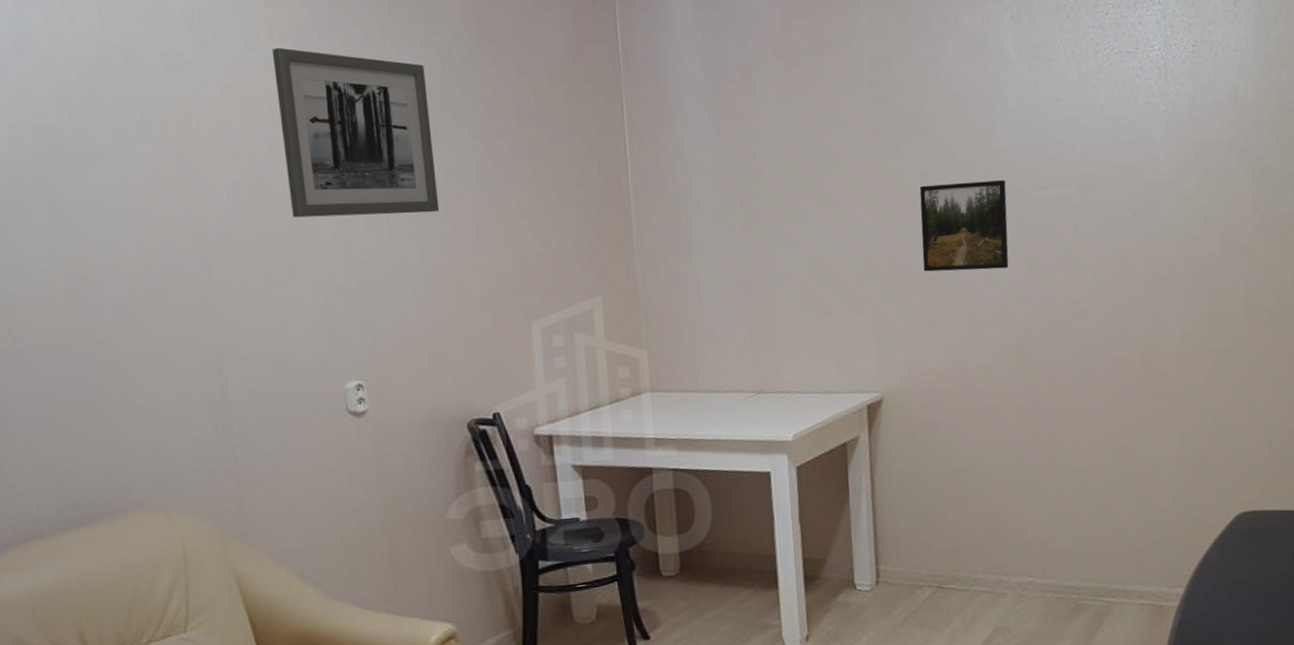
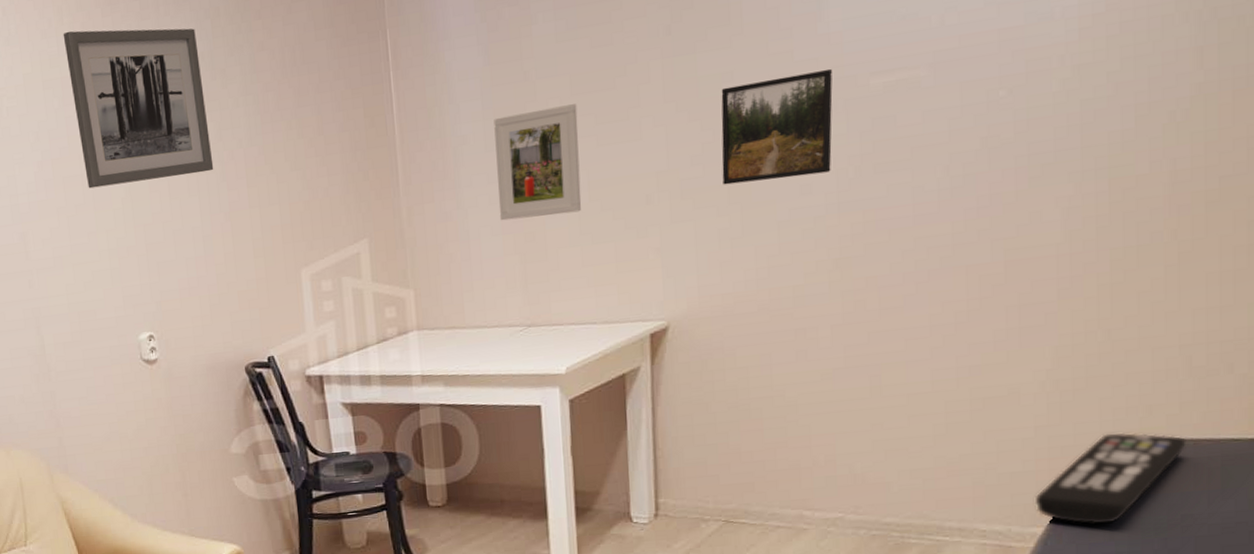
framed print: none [724,185,804,289] -> present [494,104,582,221]
remote control: none [1175,504,1276,585] -> present [1034,432,1187,525]

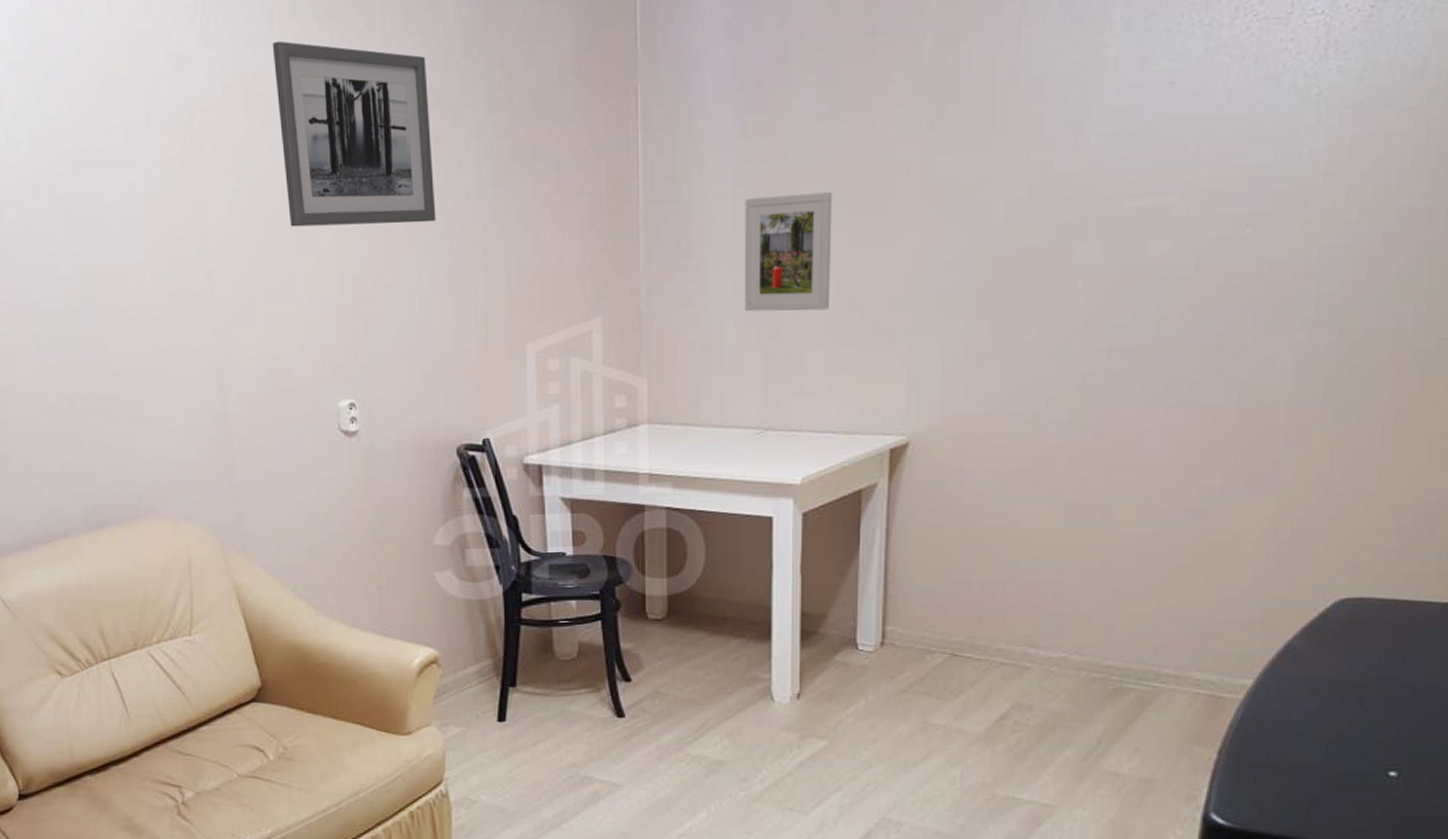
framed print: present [721,68,833,185] -> none [974,185,1089,297]
remote control: present [1034,432,1187,525] -> none [1247,588,1389,680]

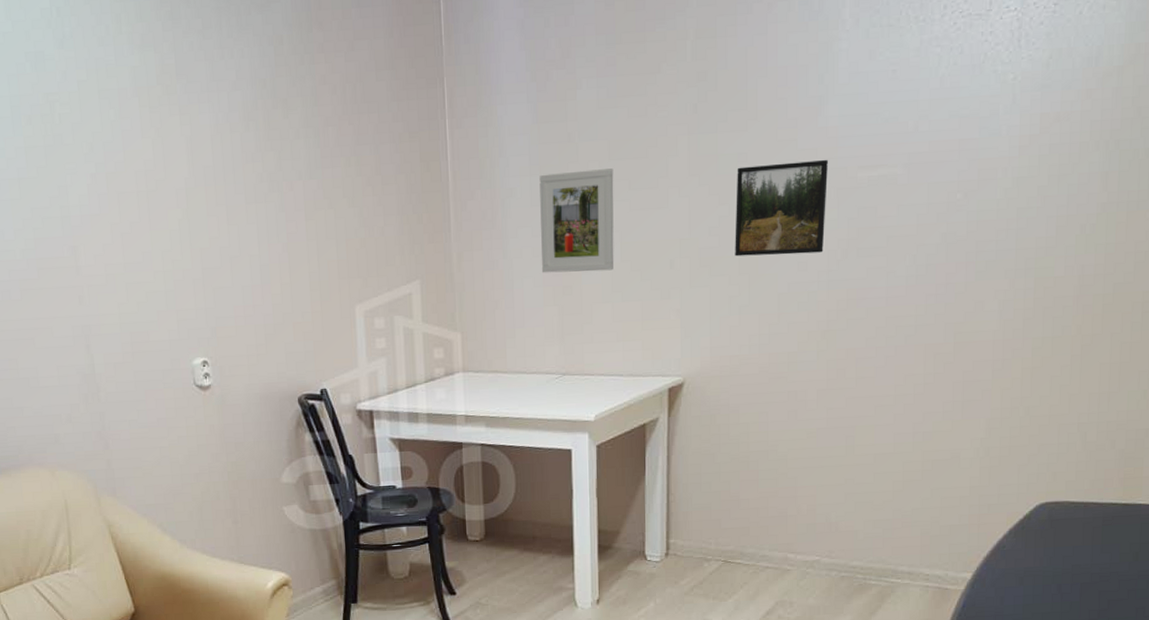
wall art: present [272,40,437,227] -> none [121,41,273,207]
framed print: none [974,185,1089,297] -> present [735,159,828,257]

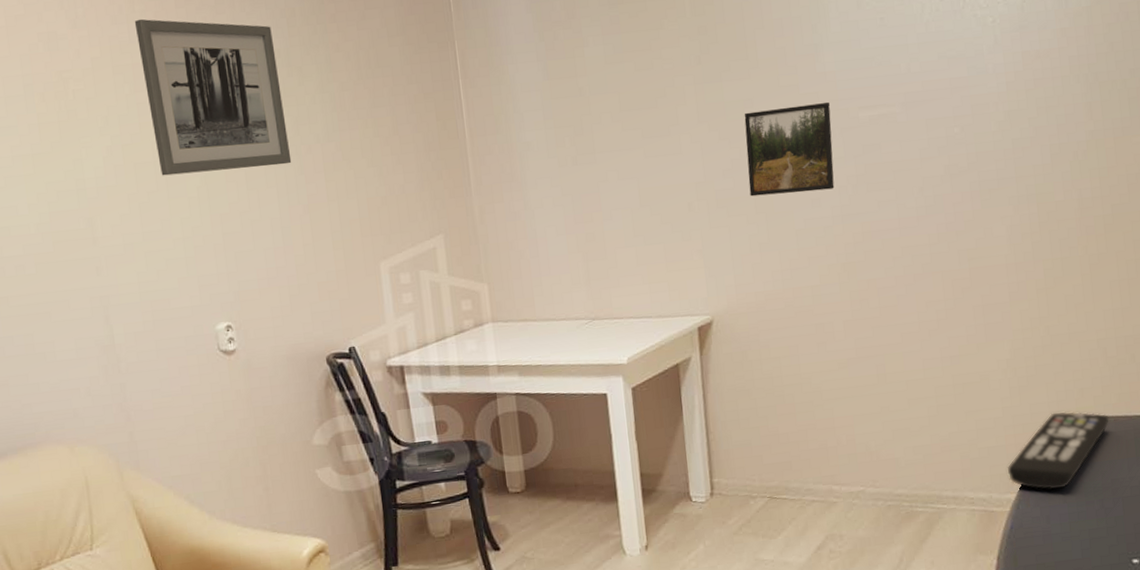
wall art: none [121,41,273,207] -> present [134,18,292,176]
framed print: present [539,168,614,273] -> none [554,119,634,222]
remote control: none [966,494,1079,572] -> present [1007,411,1110,490]

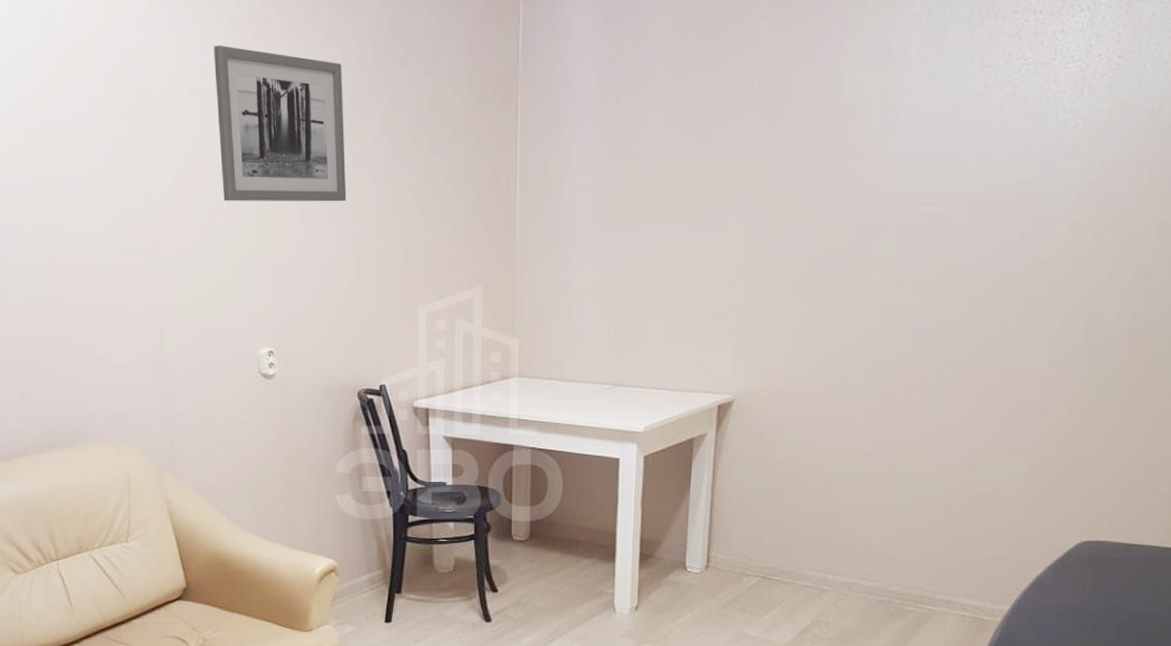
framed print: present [744,101,835,197] -> none [790,193,887,283]
remote control: present [1007,411,1110,490] -> none [1005,532,1121,607]

